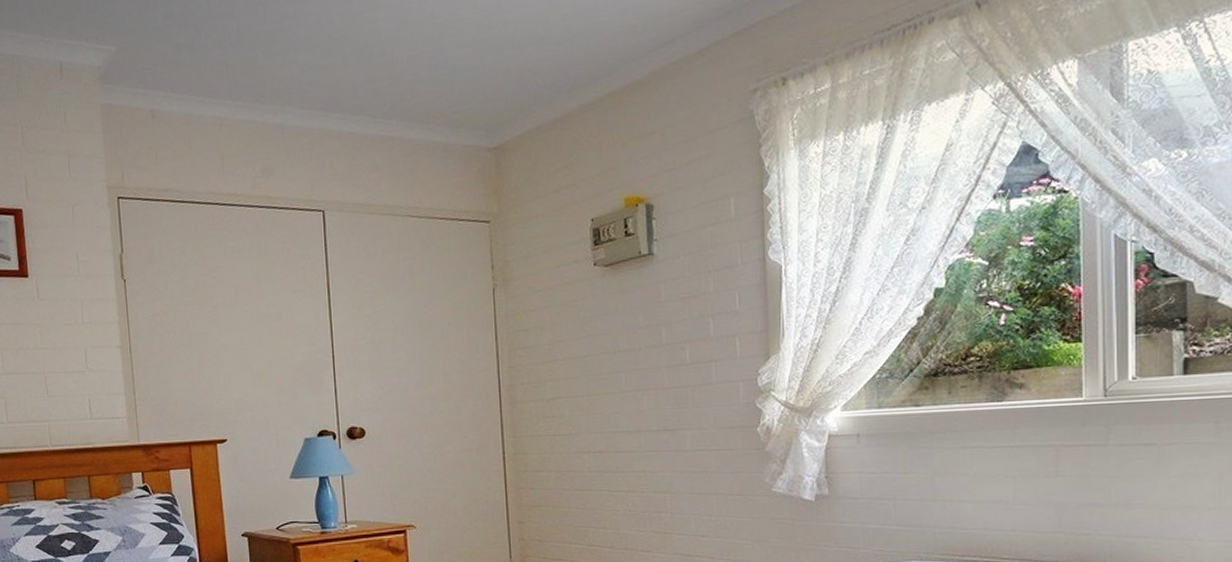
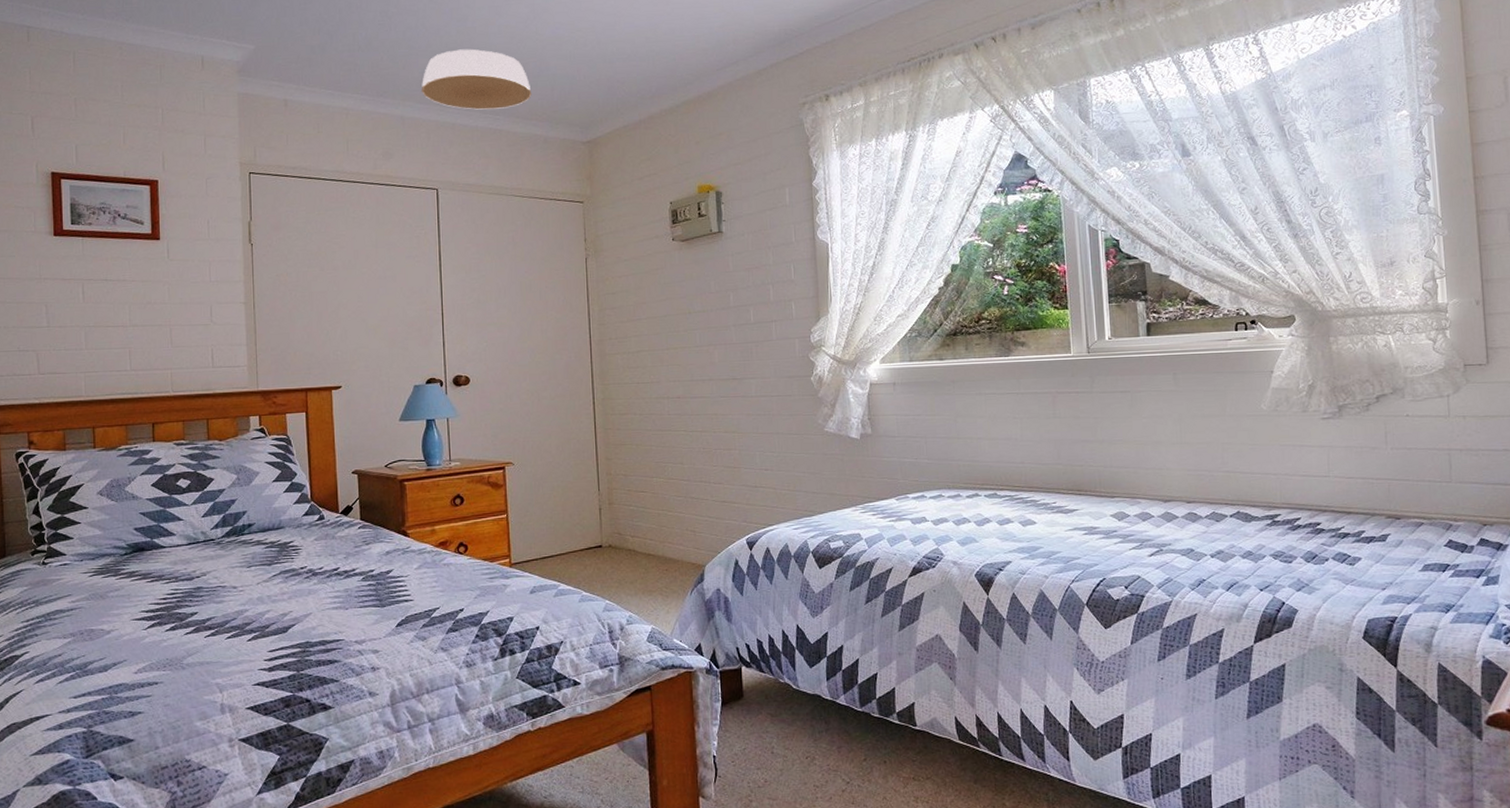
ceiling light: none [301,39,428,114] -> present [421,49,532,110]

